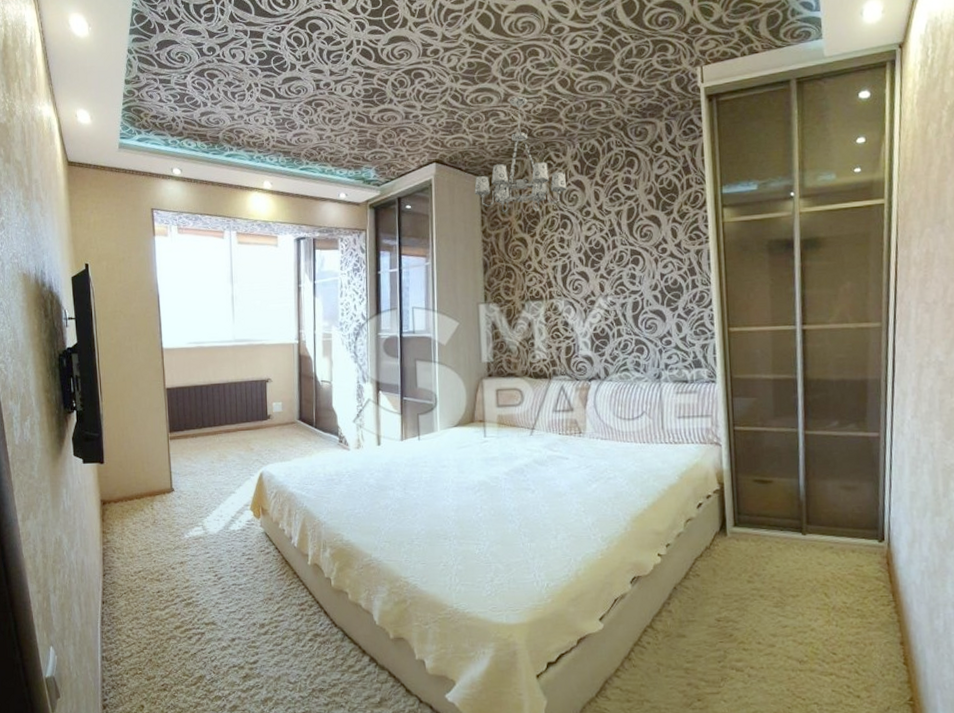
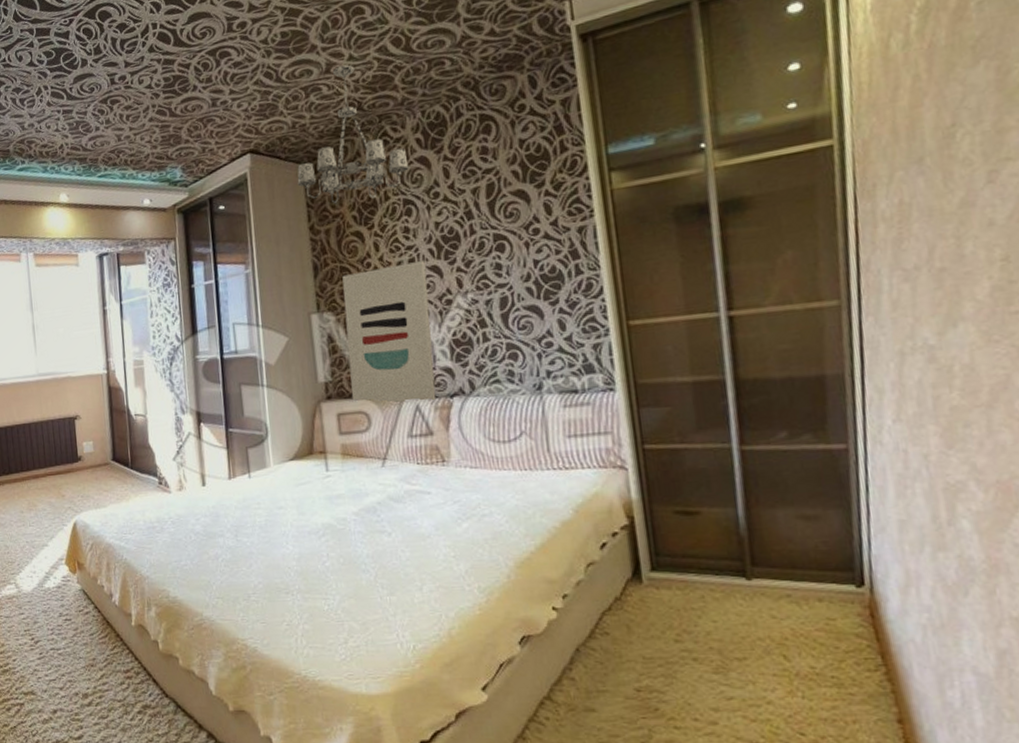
wall art: none [507,267,578,385] -> present [342,261,437,405]

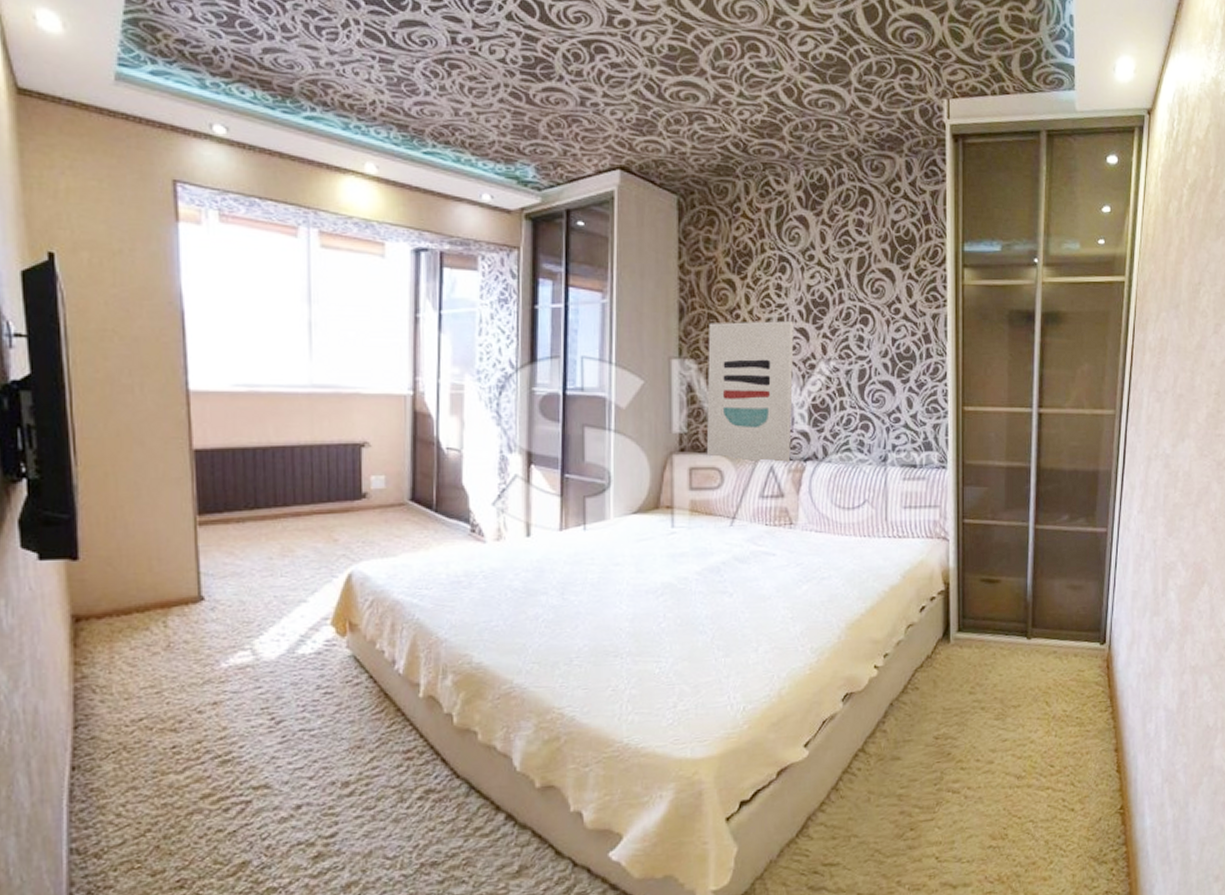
chandelier: present [297,64,409,205] -> none [671,100,788,249]

